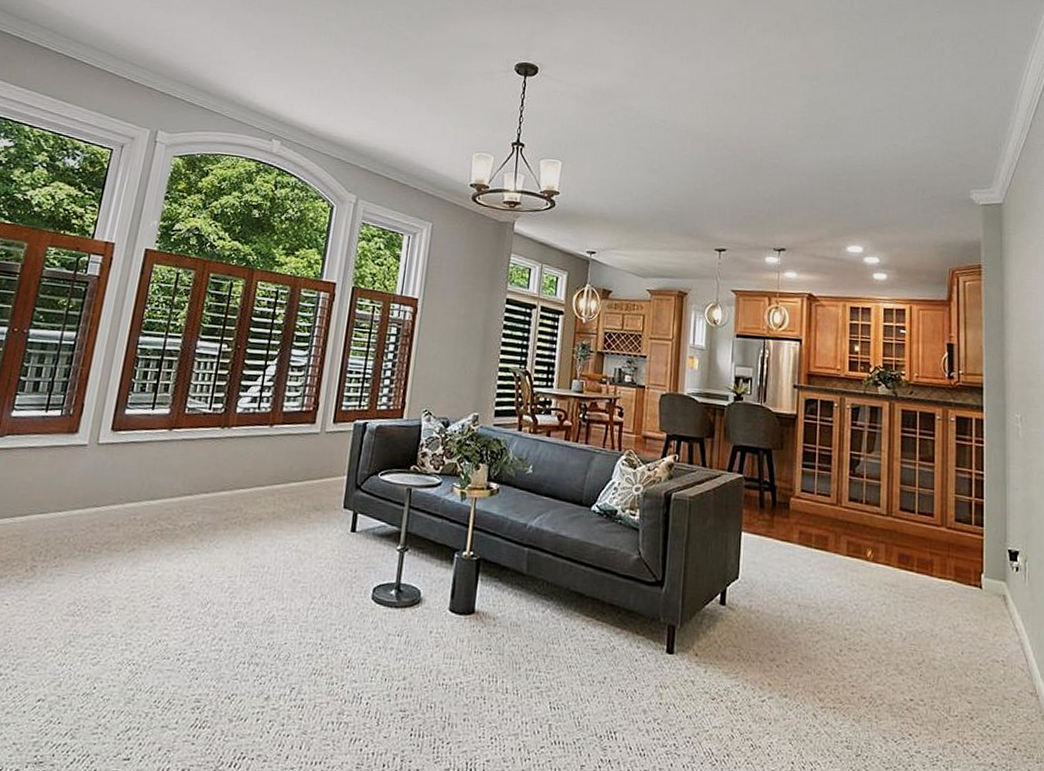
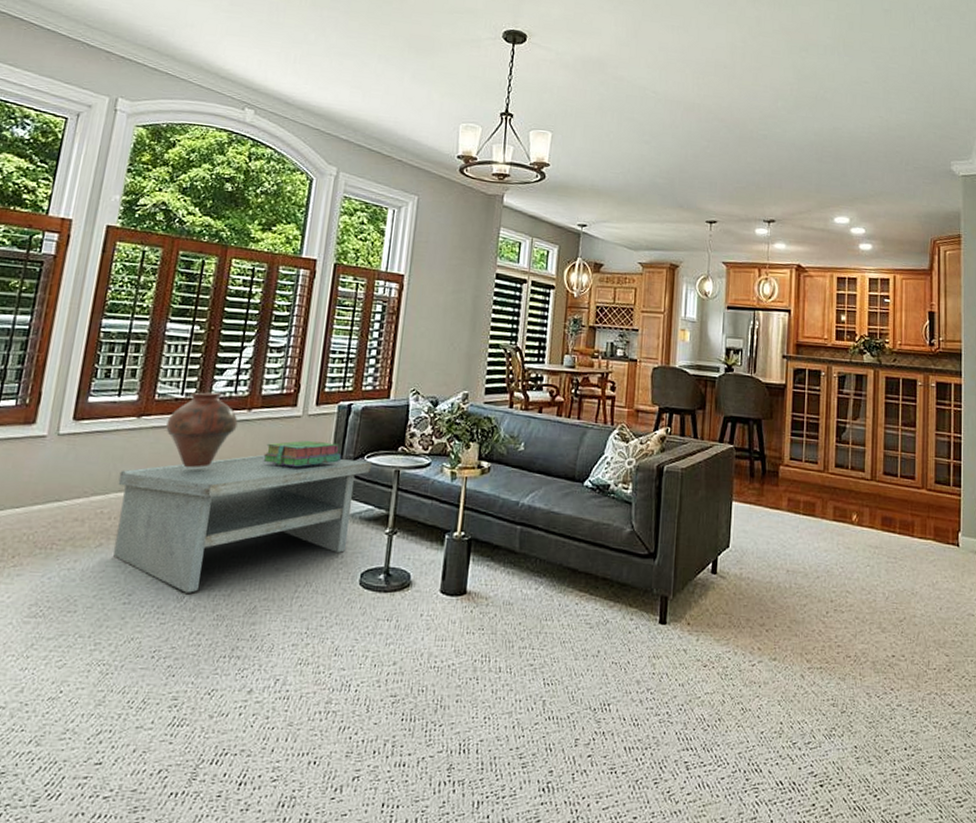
coffee table: none [144,468,386,600] -> present [113,454,373,593]
vase: none [194,407,261,480] -> present [166,392,238,468]
stack of books: none [282,456,357,482] -> present [262,440,342,467]

